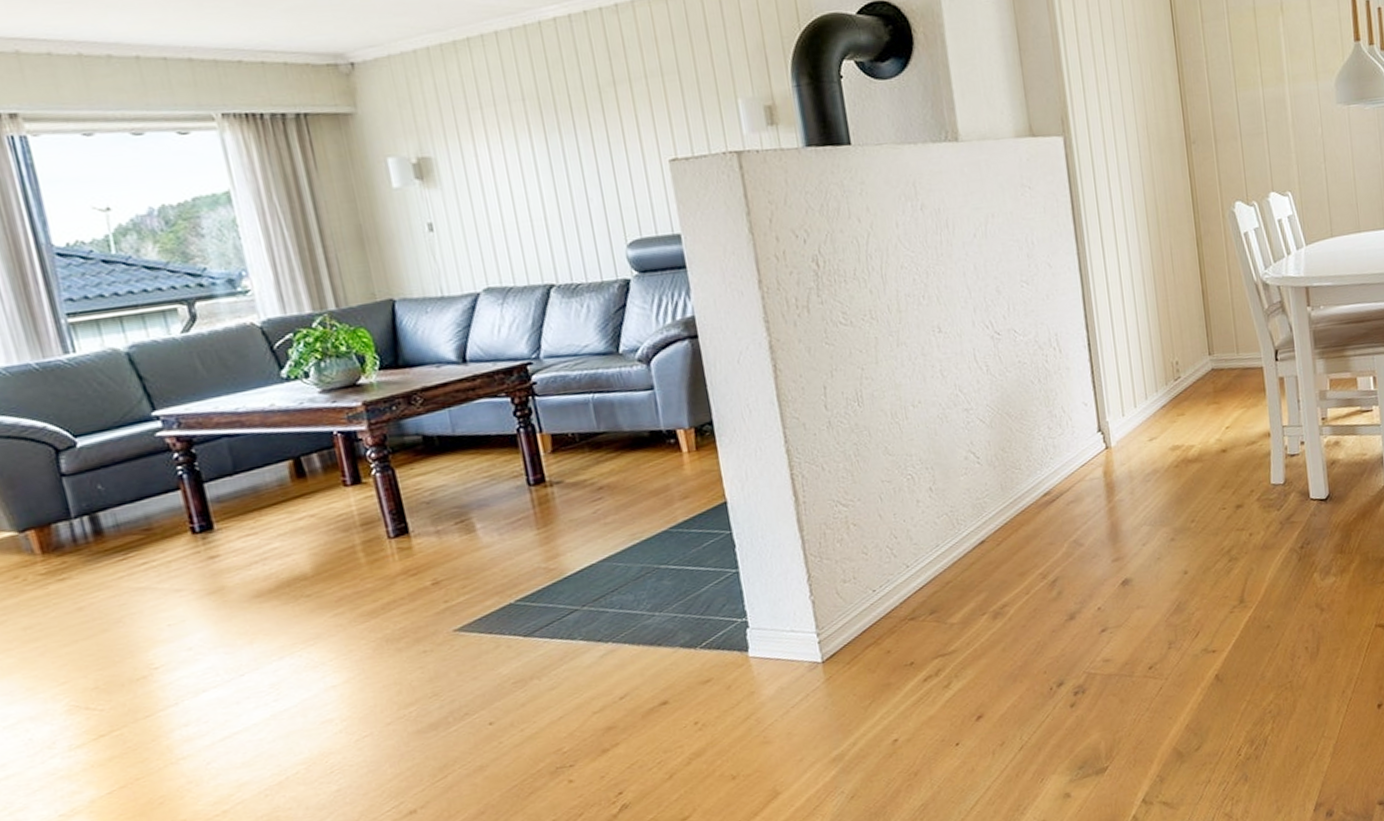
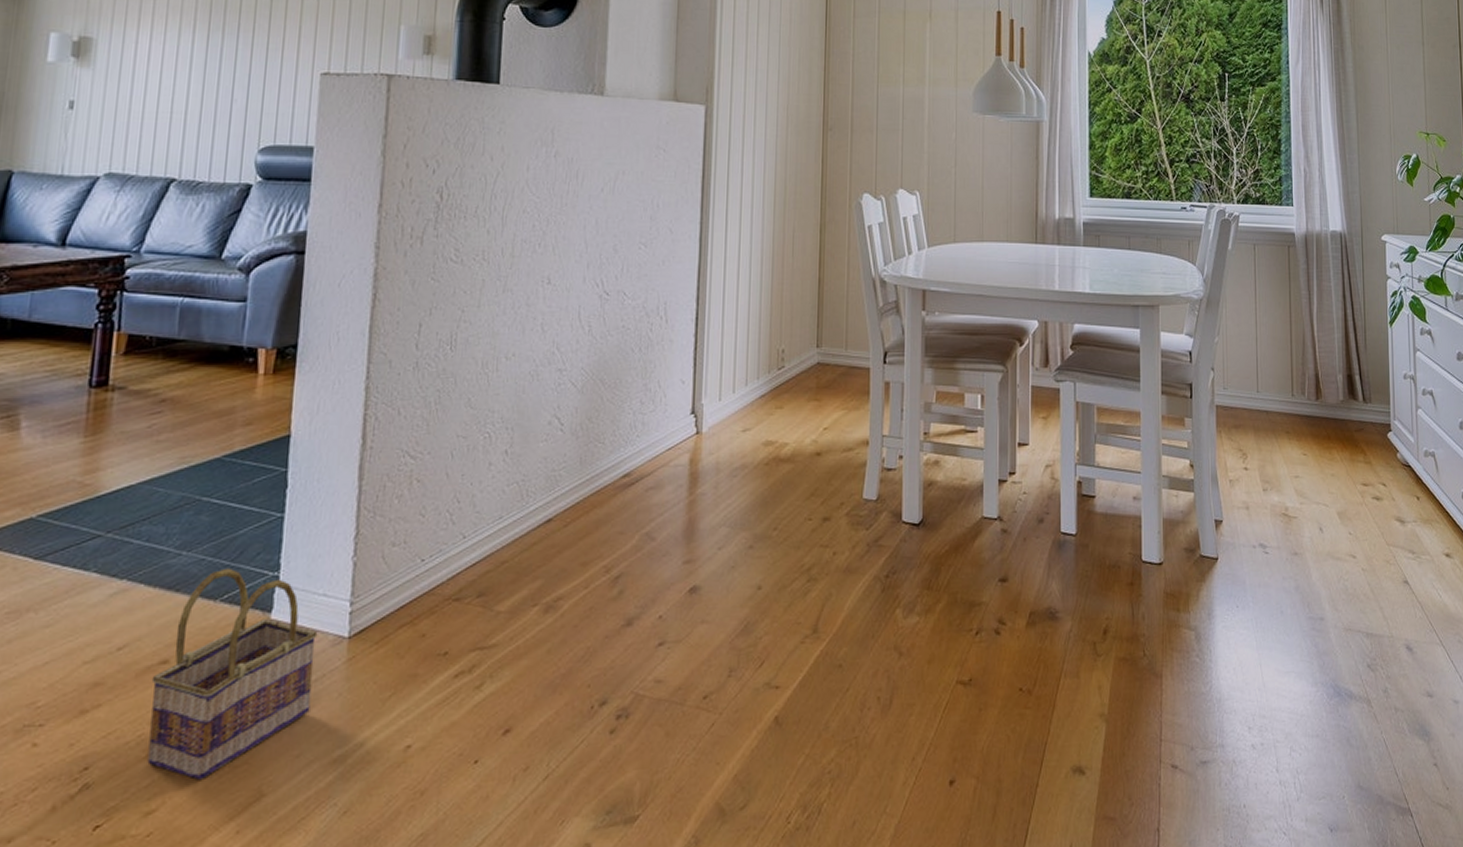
basket: none [656,620,803,790] -> present [147,567,318,780]

